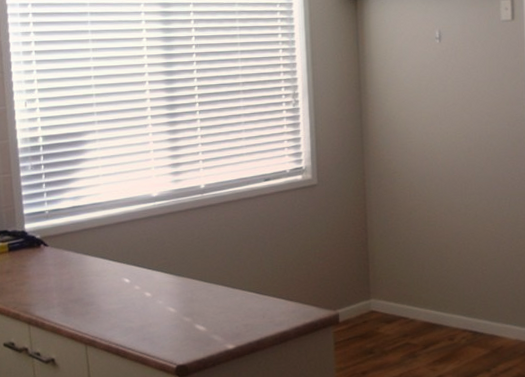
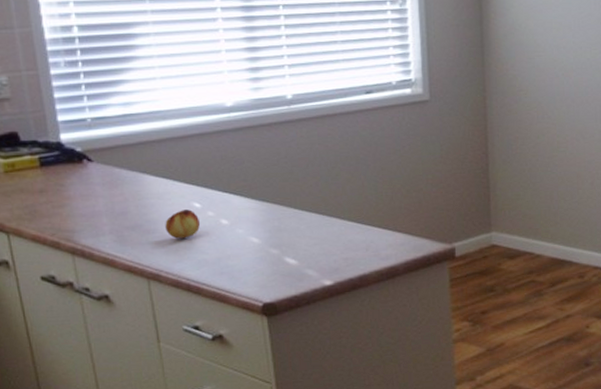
fruit: none [101,284,129,310] -> present [165,210,201,239]

